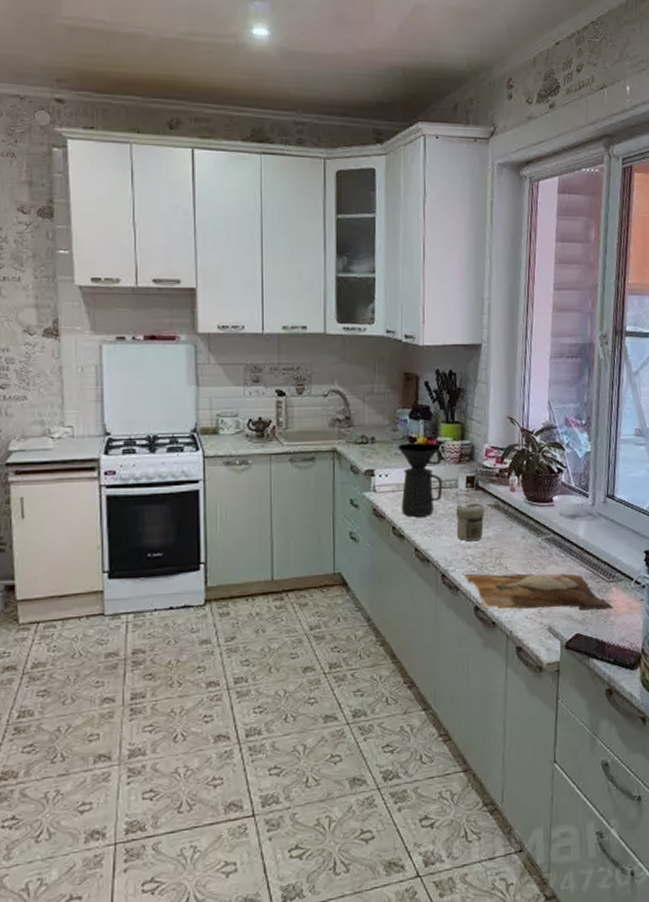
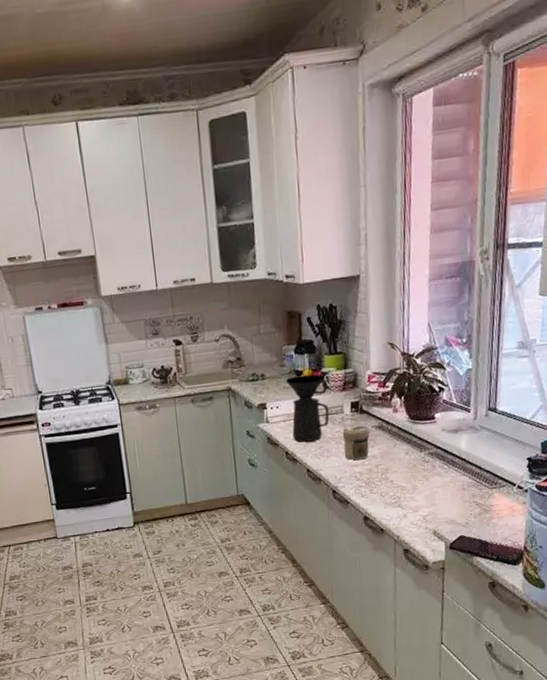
cutting board: present [463,573,613,610] -> none [352,483,495,518]

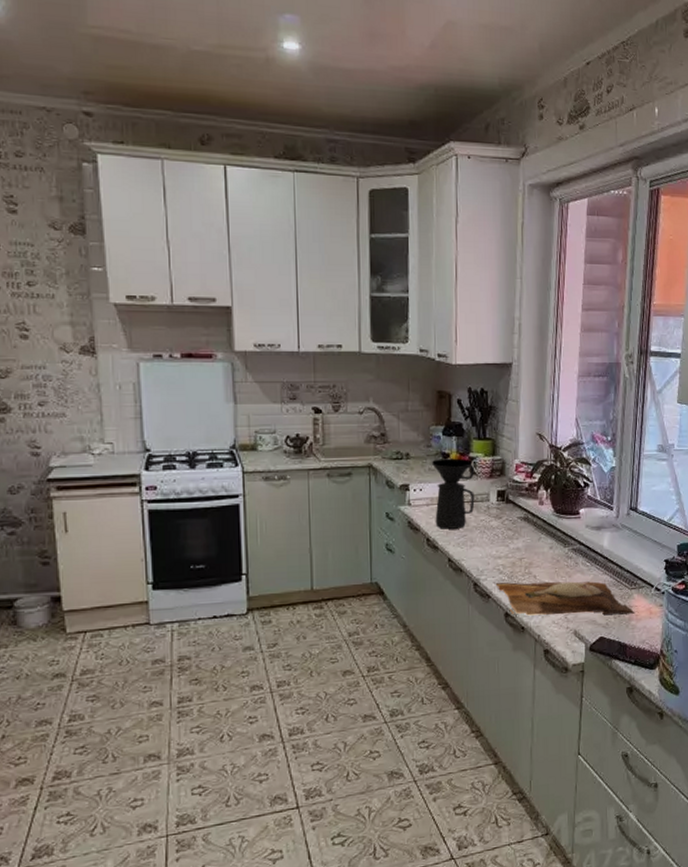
jar: present [342,425,370,461] -> none [487,515,515,552]
cutting board: none [352,483,495,518] -> present [494,581,634,616]

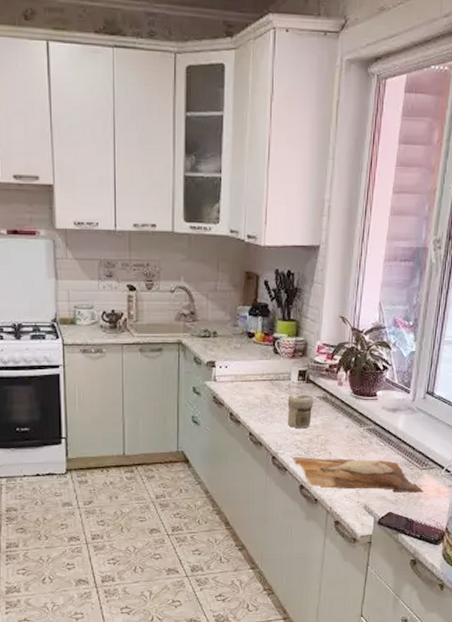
coffee maker: present [432,458,475,529] -> none [238,338,277,405]
jar: none [487,515,515,552] -> present [287,394,314,429]

